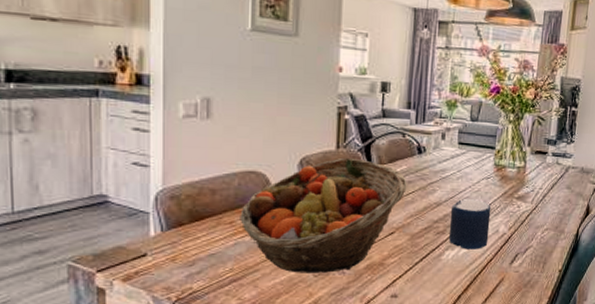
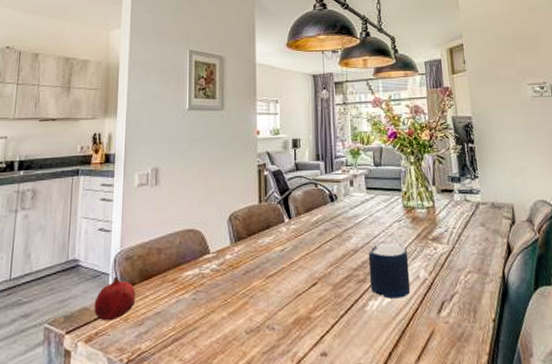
fruit: none [132,215,185,261] -> present [94,276,136,321]
fruit basket: present [240,157,407,273] -> none [181,210,324,331]

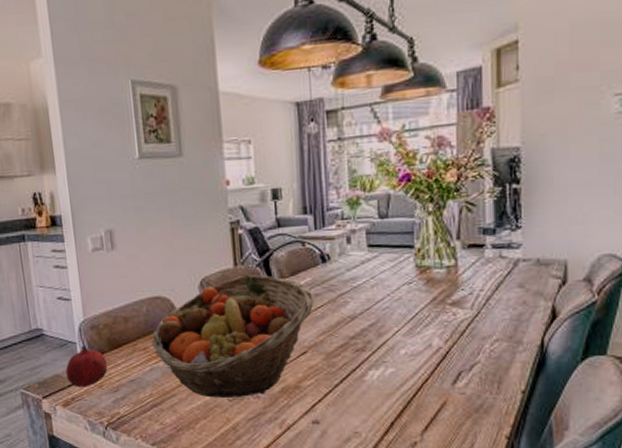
fruit basket: none [181,210,324,331] -> present [152,274,315,398]
candle: present [368,244,411,299] -> none [368,309,420,368]

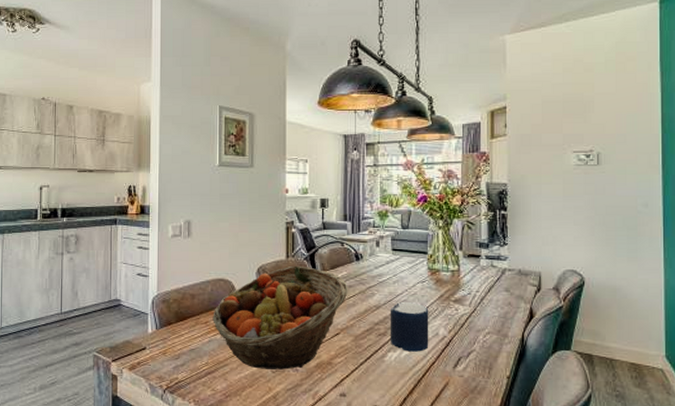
fruit: present [65,345,108,388] -> none [136,316,173,354]
candle: none [368,309,420,368] -> present [390,302,429,352]

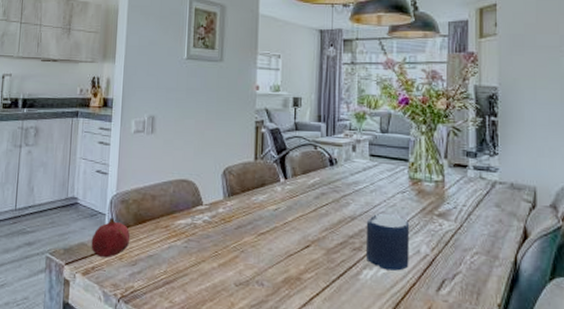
fruit: none [136,316,173,354] -> present [91,217,131,258]
fruit basket: present [212,265,348,370] -> none [173,168,321,283]

